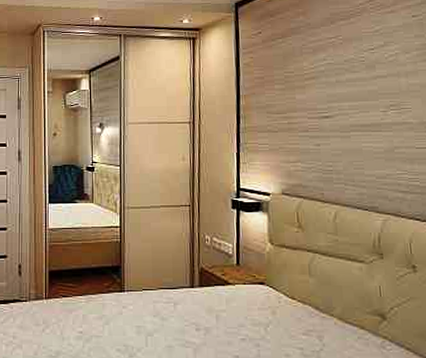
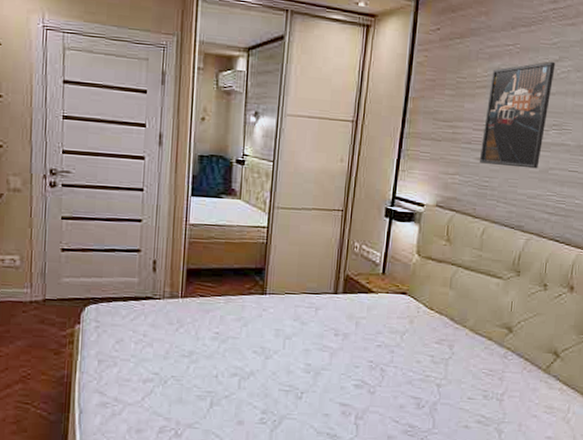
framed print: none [318,47,383,150] -> present [479,61,556,169]

